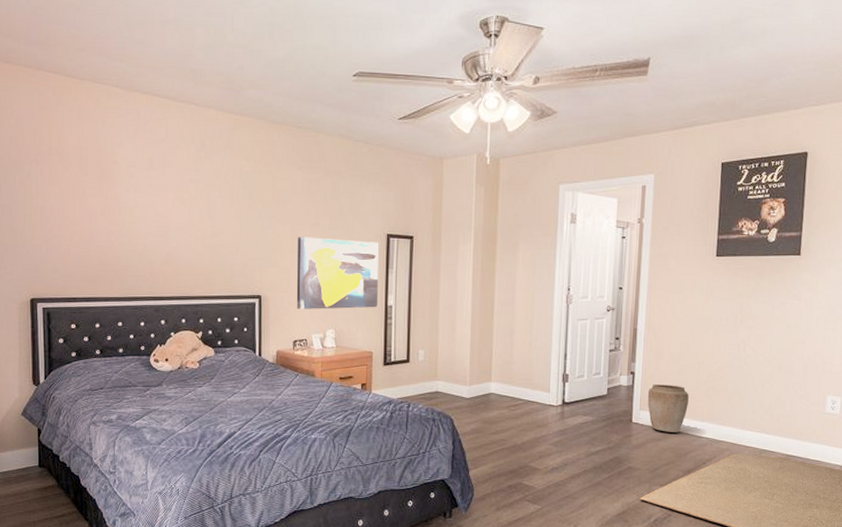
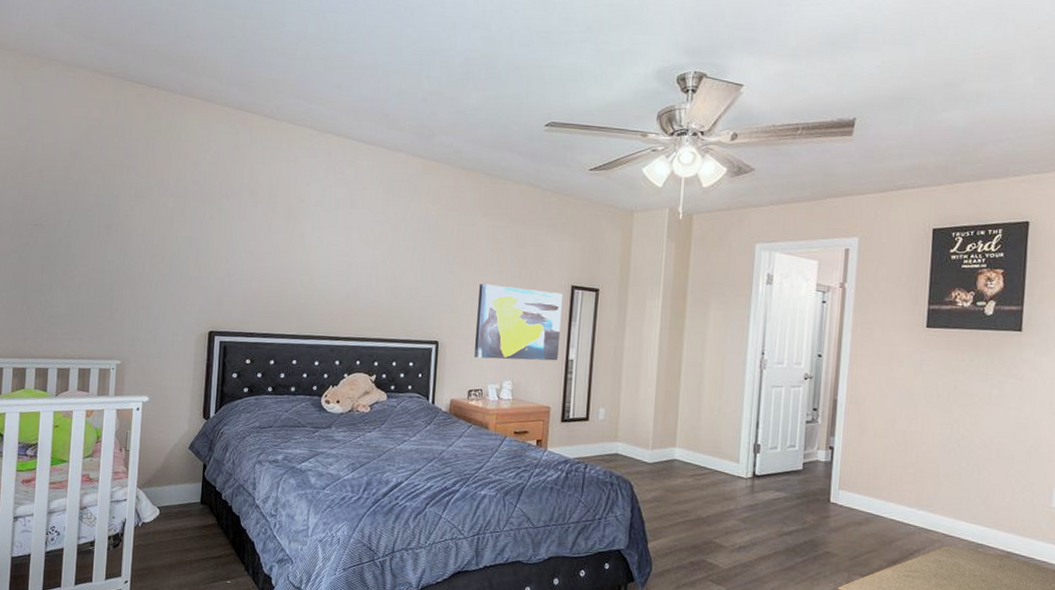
vase: present [647,384,689,433] -> none [847,462,895,518]

